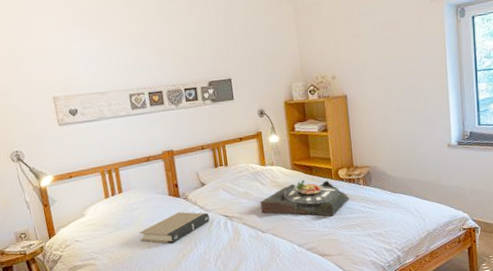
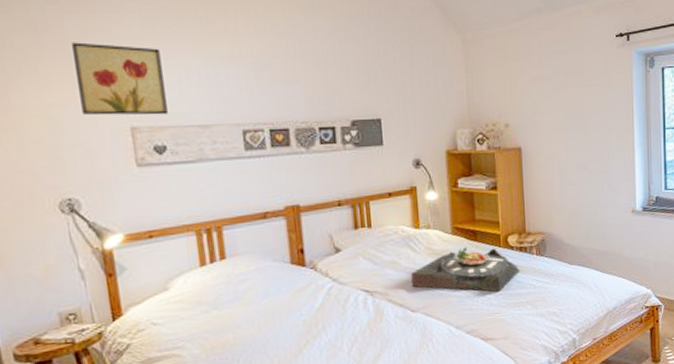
wall art: none [11,36,77,90] -> present [70,42,168,116]
book: present [139,212,210,244] -> none [246,285,344,327]

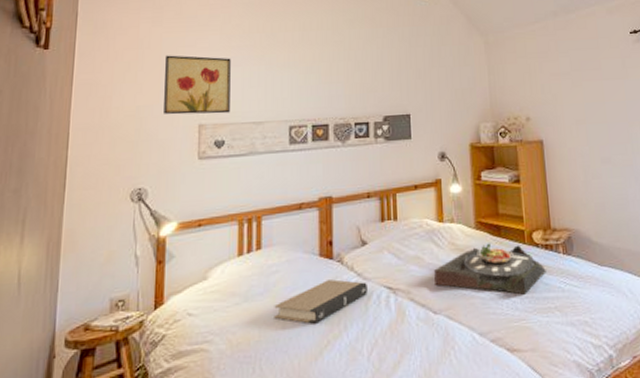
book: none [246,285,344,327] -> present [274,279,367,324]

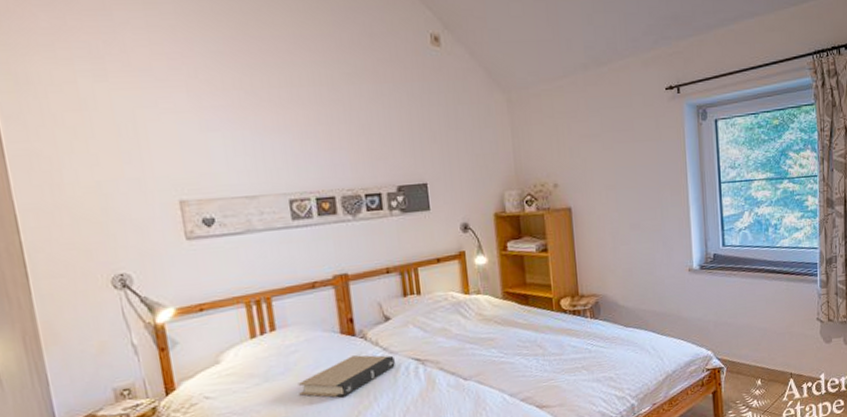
wall art: present [164,55,231,115] -> none [119,118,215,190]
serving tray: present [434,243,546,295] -> none [462,311,574,358]

